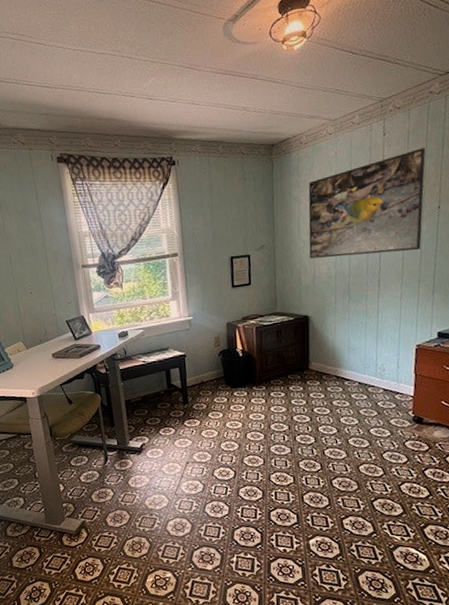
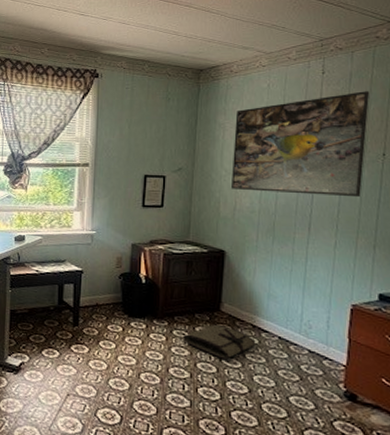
tool roll: none [280,380,341,409] -> present [183,324,256,360]

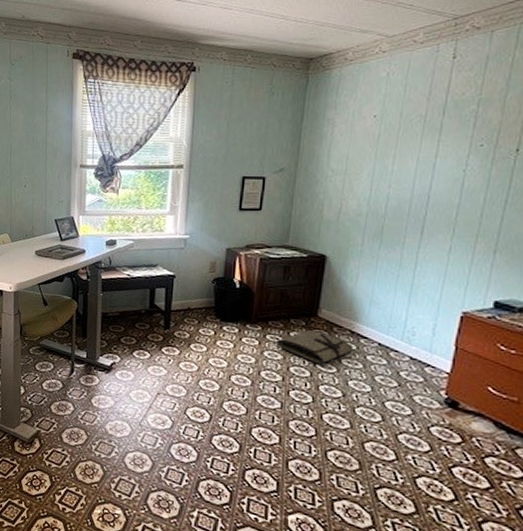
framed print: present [232,91,369,198] -> none [338,77,507,198]

